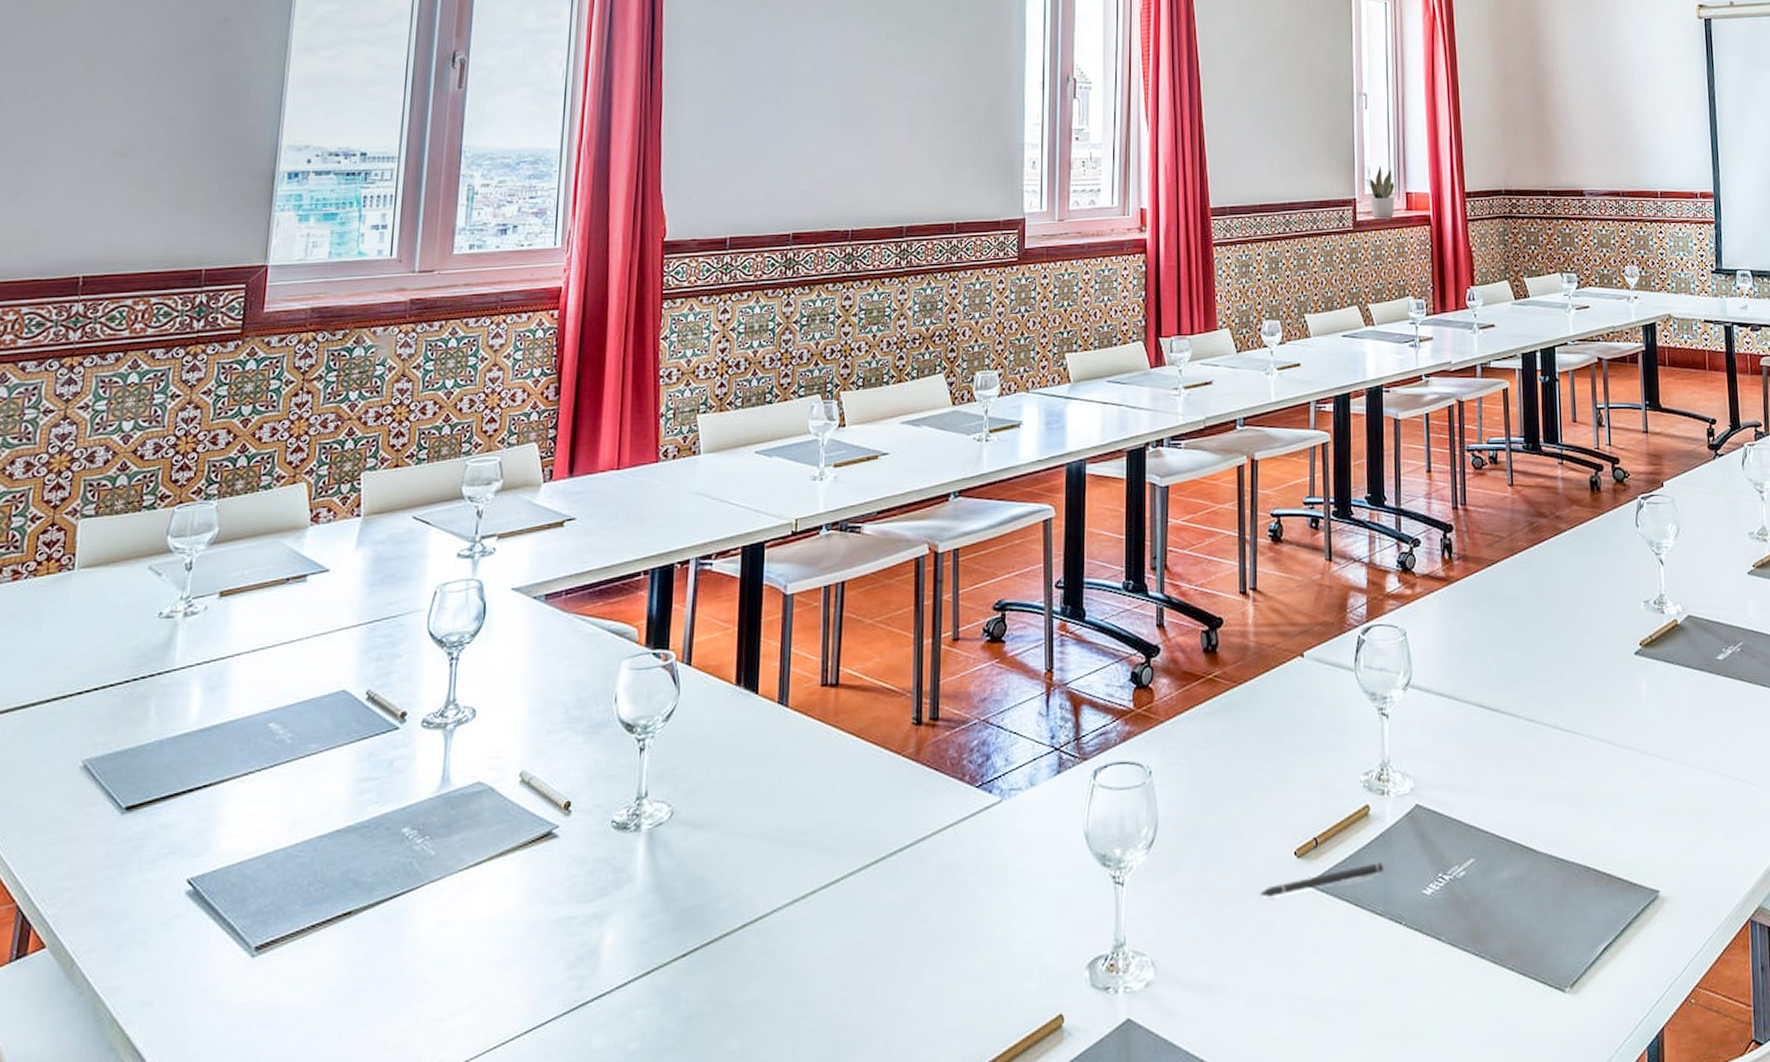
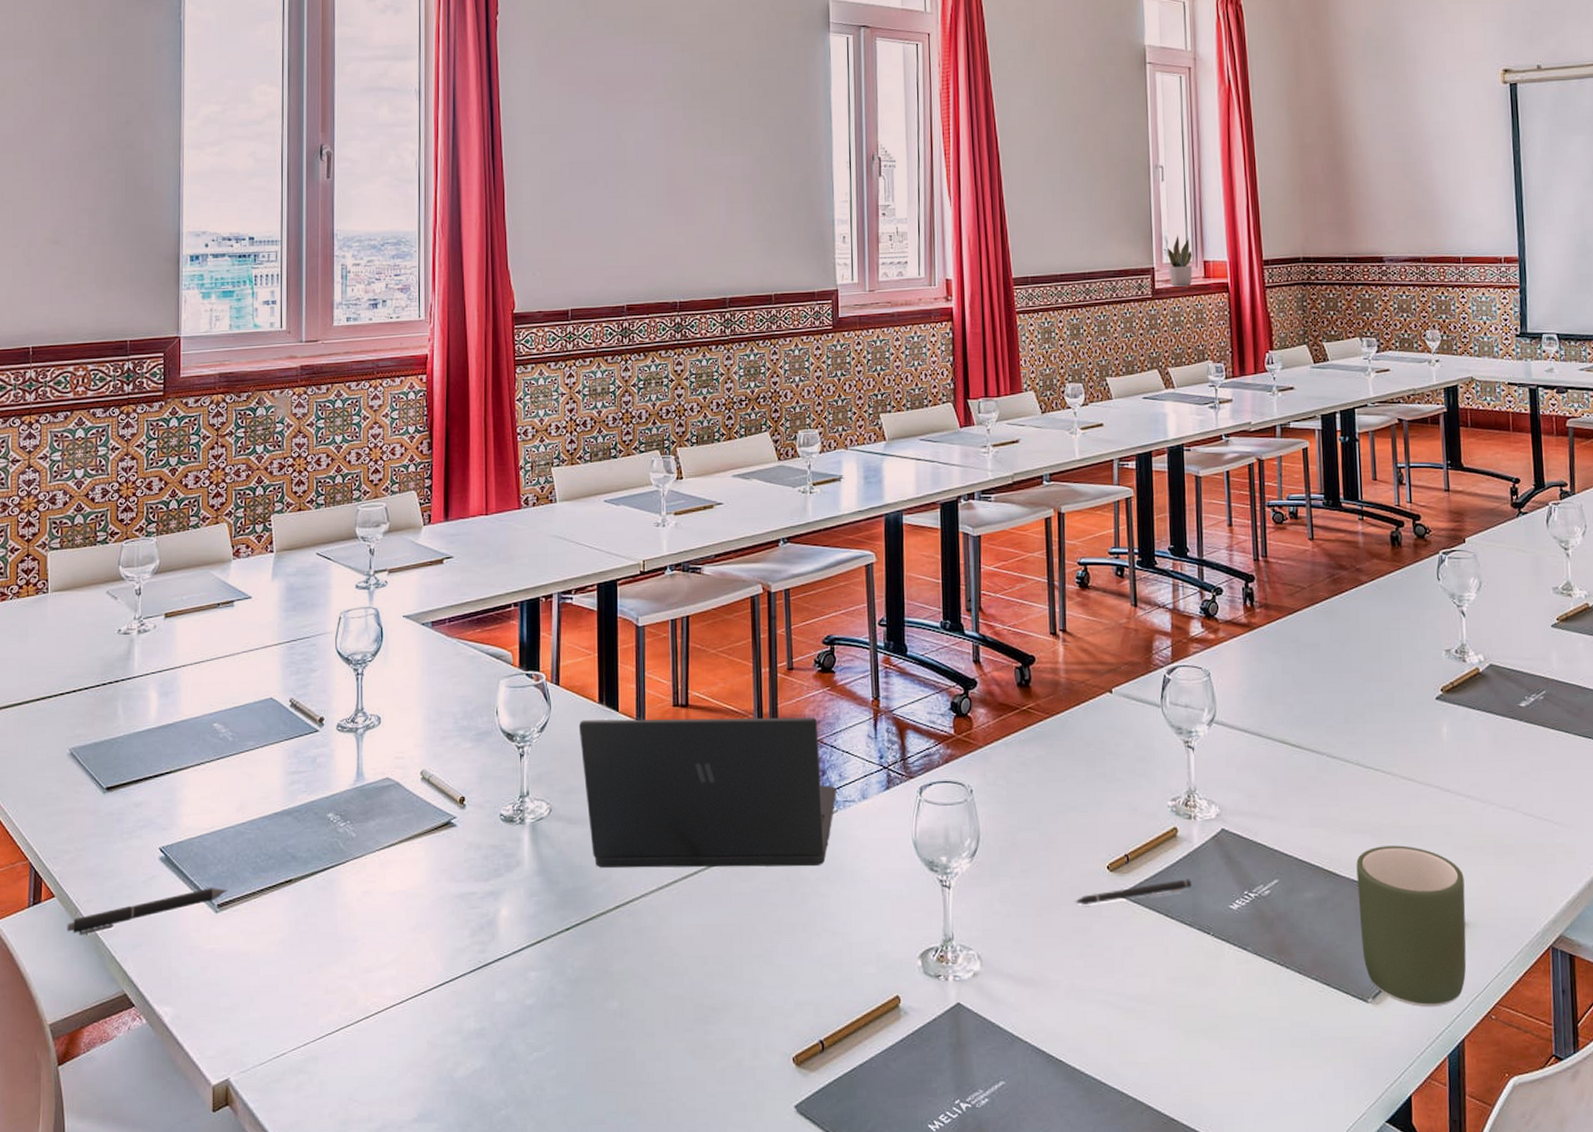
pen: none [57,926,271,995] -> present [67,888,228,935]
laptop: none [710,694,1003,880] -> present [578,717,837,868]
mug: none [1554,815,1666,995] -> present [1356,845,1467,1007]

